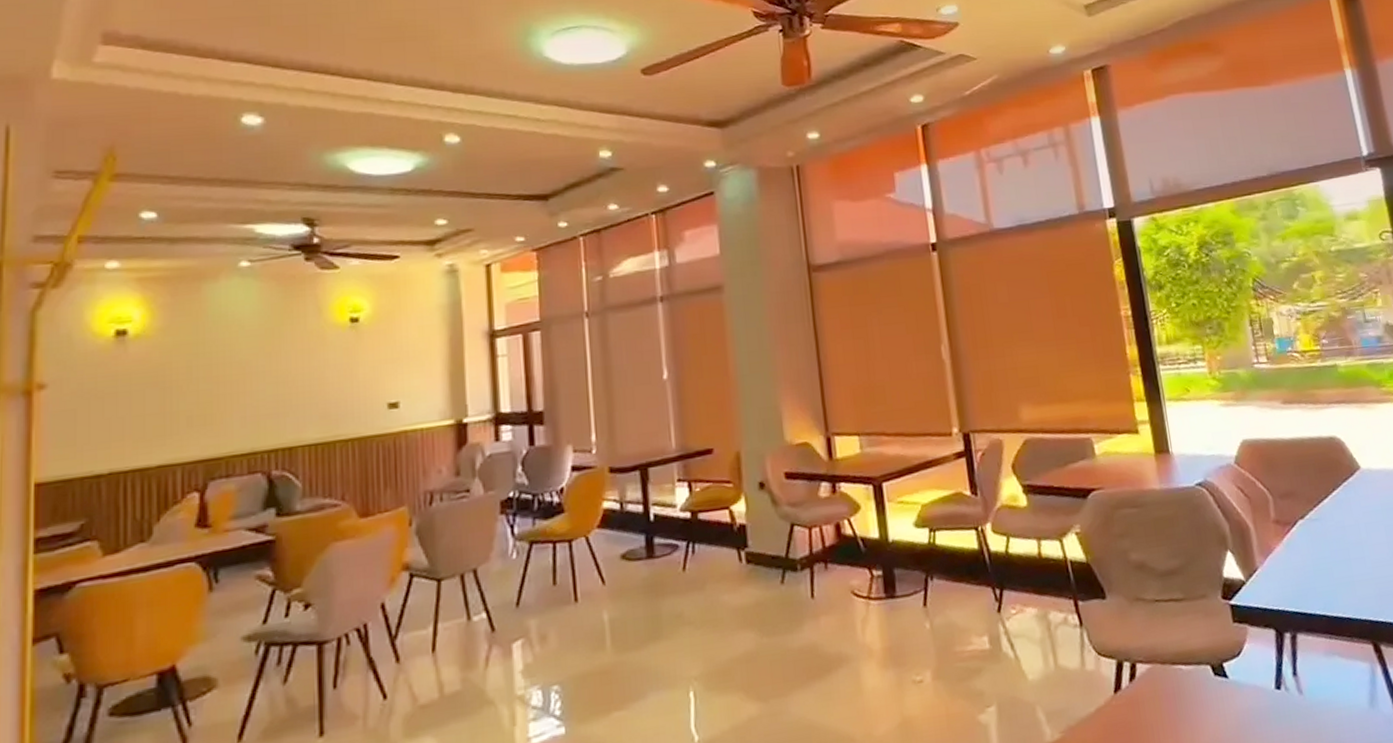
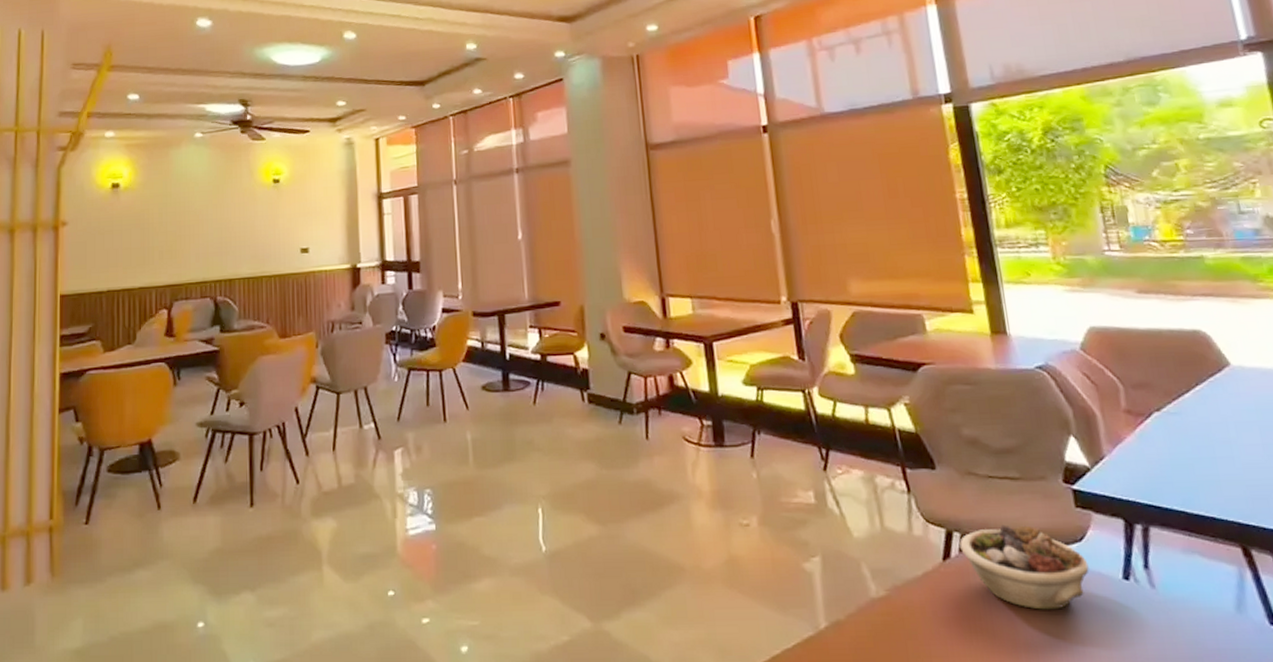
succulent planter: none [1129,646,1246,731] -> present [959,524,1089,610]

